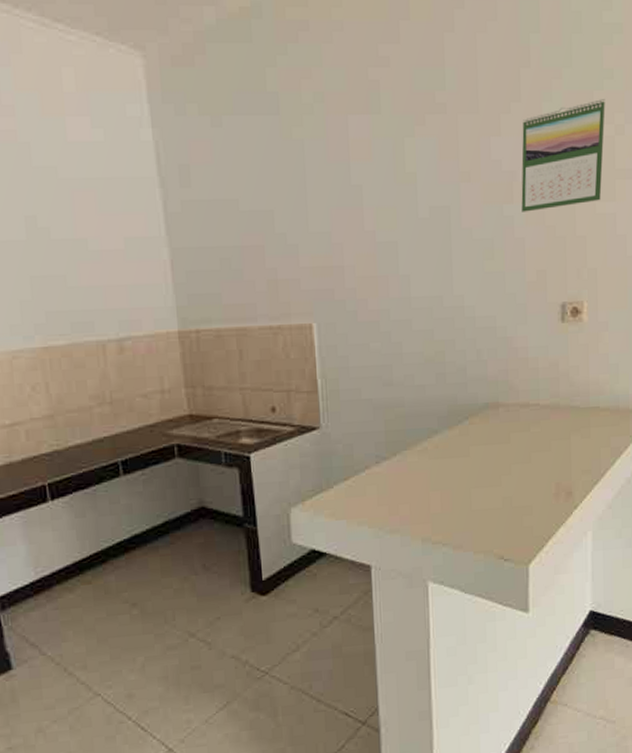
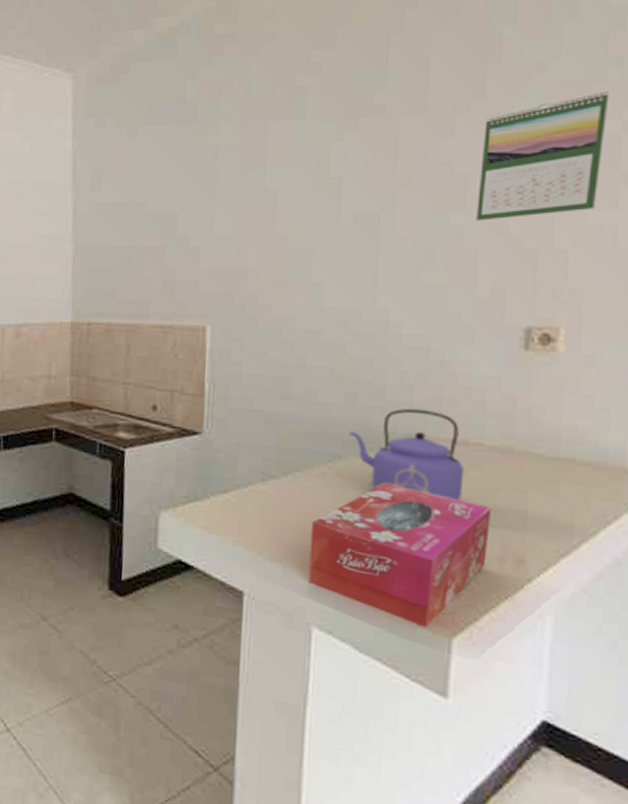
tissue box: none [419,447,548,562] -> present [308,482,491,628]
kettle: none [442,380,528,455] -> present [349,408,465,500]

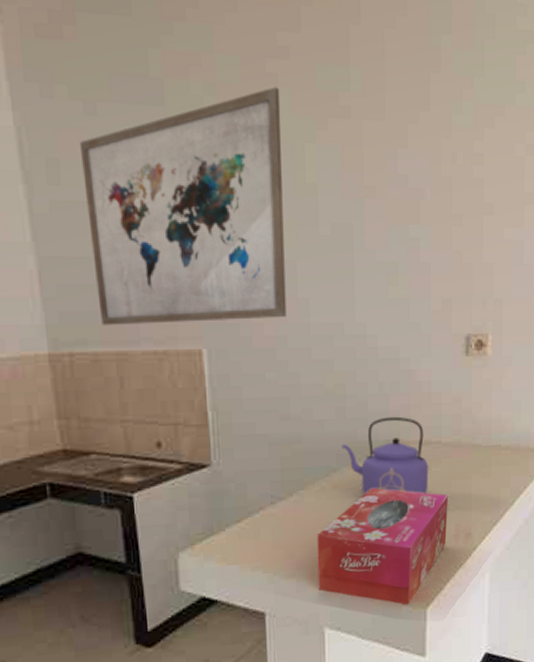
wall art: none [118,96,309,302] -> present [79,87,287,326]
calendar: present [476,92,609,221] -> none [428,114,517,235]

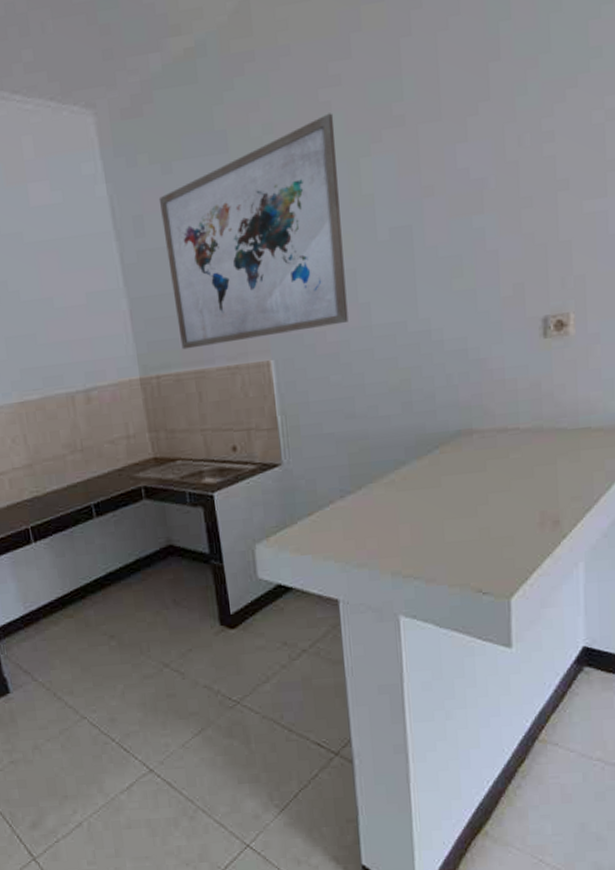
tissue box: present [317,487,448,605] -> none [387,477,531,595]
kettle: present [341,416,429,495] -> none [409,406,507,485]

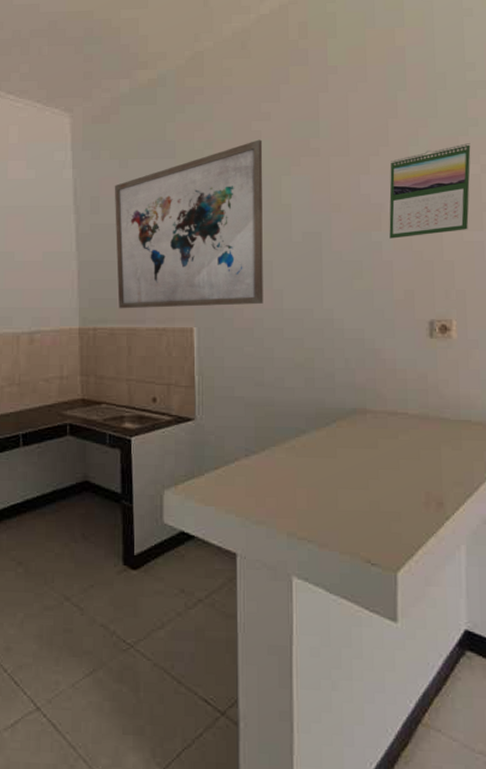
calendar: none [492,82,593,222] -> present [389,143,471,239]

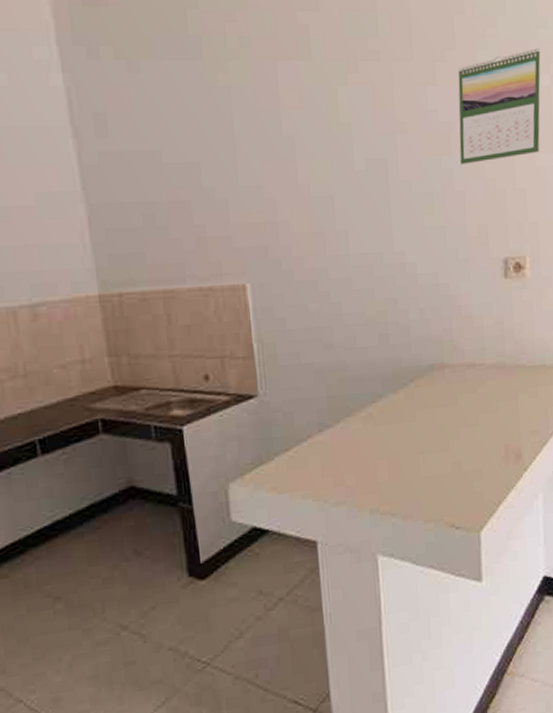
wall art: present [114,139,263,309] -> none [124,36,326,266]

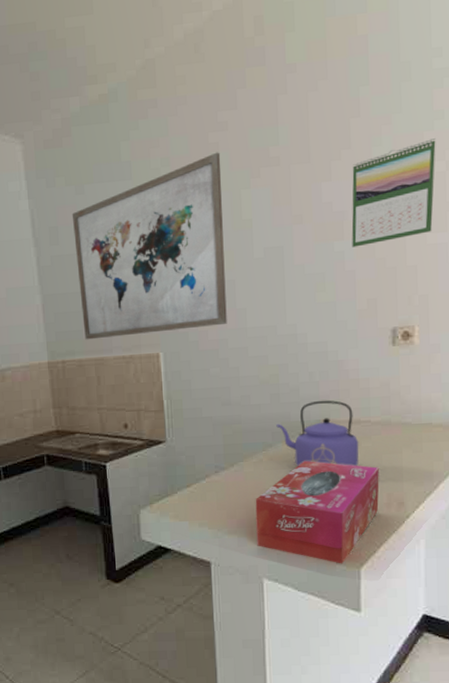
wall art: none [124,36,326,266] -> present [71,152,227,340]
tissue box: none [365,411,497,530] -> present [255,460,379,564]
kettle: none [386,340,475,419] -> present [276,400,359,466]

